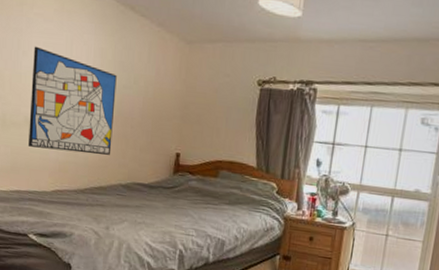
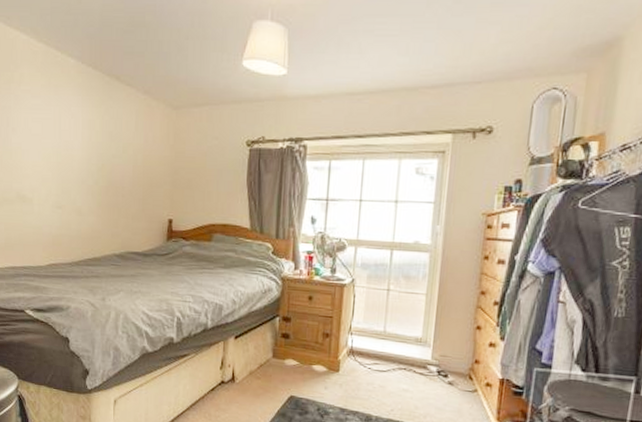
wall art: present [29,46,117,155] -> none [21,122,106,226]

